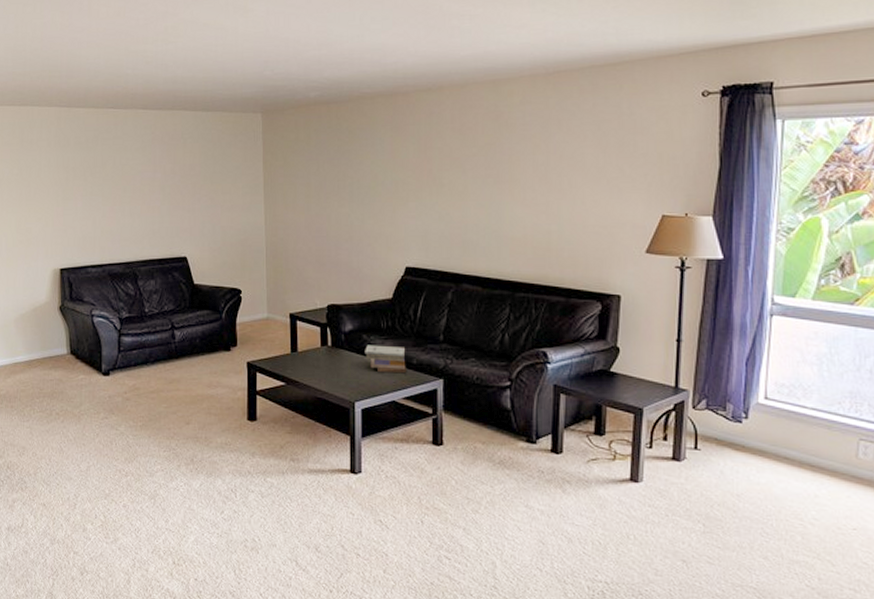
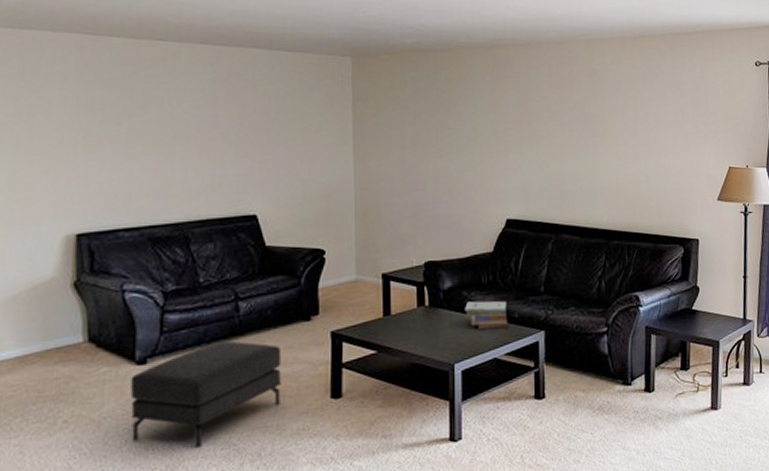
ottoman: none [99,362,209,448] -> present [130,341,283,449]

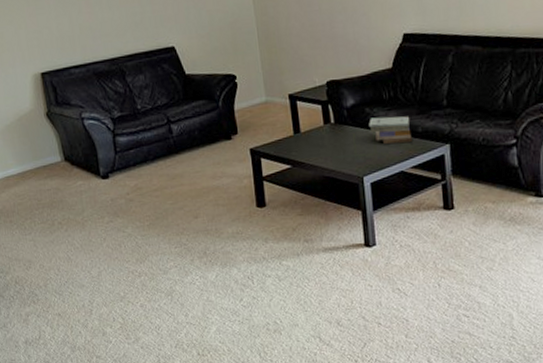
ottoman: present [130,341,283,449] -> none [100,158,216,247]

